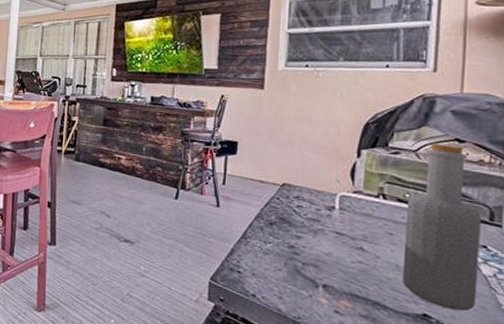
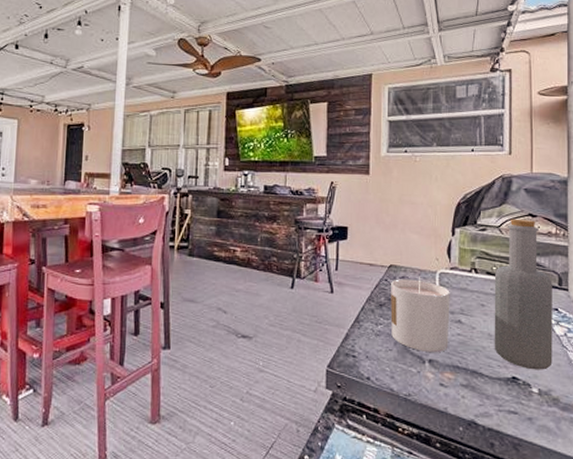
candle: none [281,198,352,279] -> present [390,277,450,353]

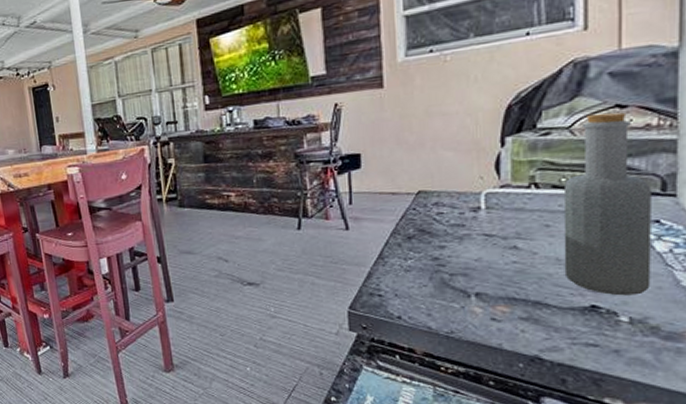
candle: present [390,277,450,353] -> none [421,201,502,286]

